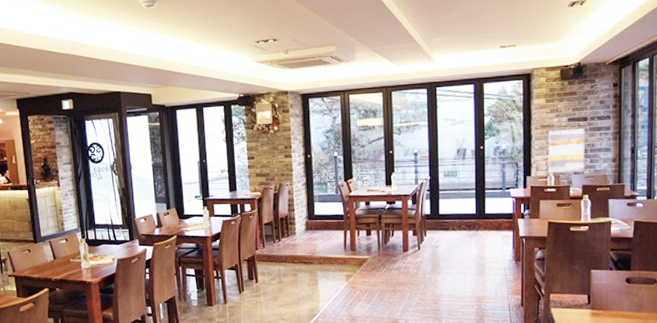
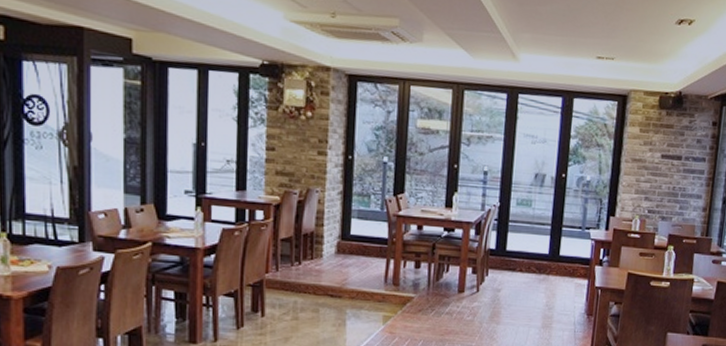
wall art: present [548,128,585,174] -> none [634,165,678,219]

